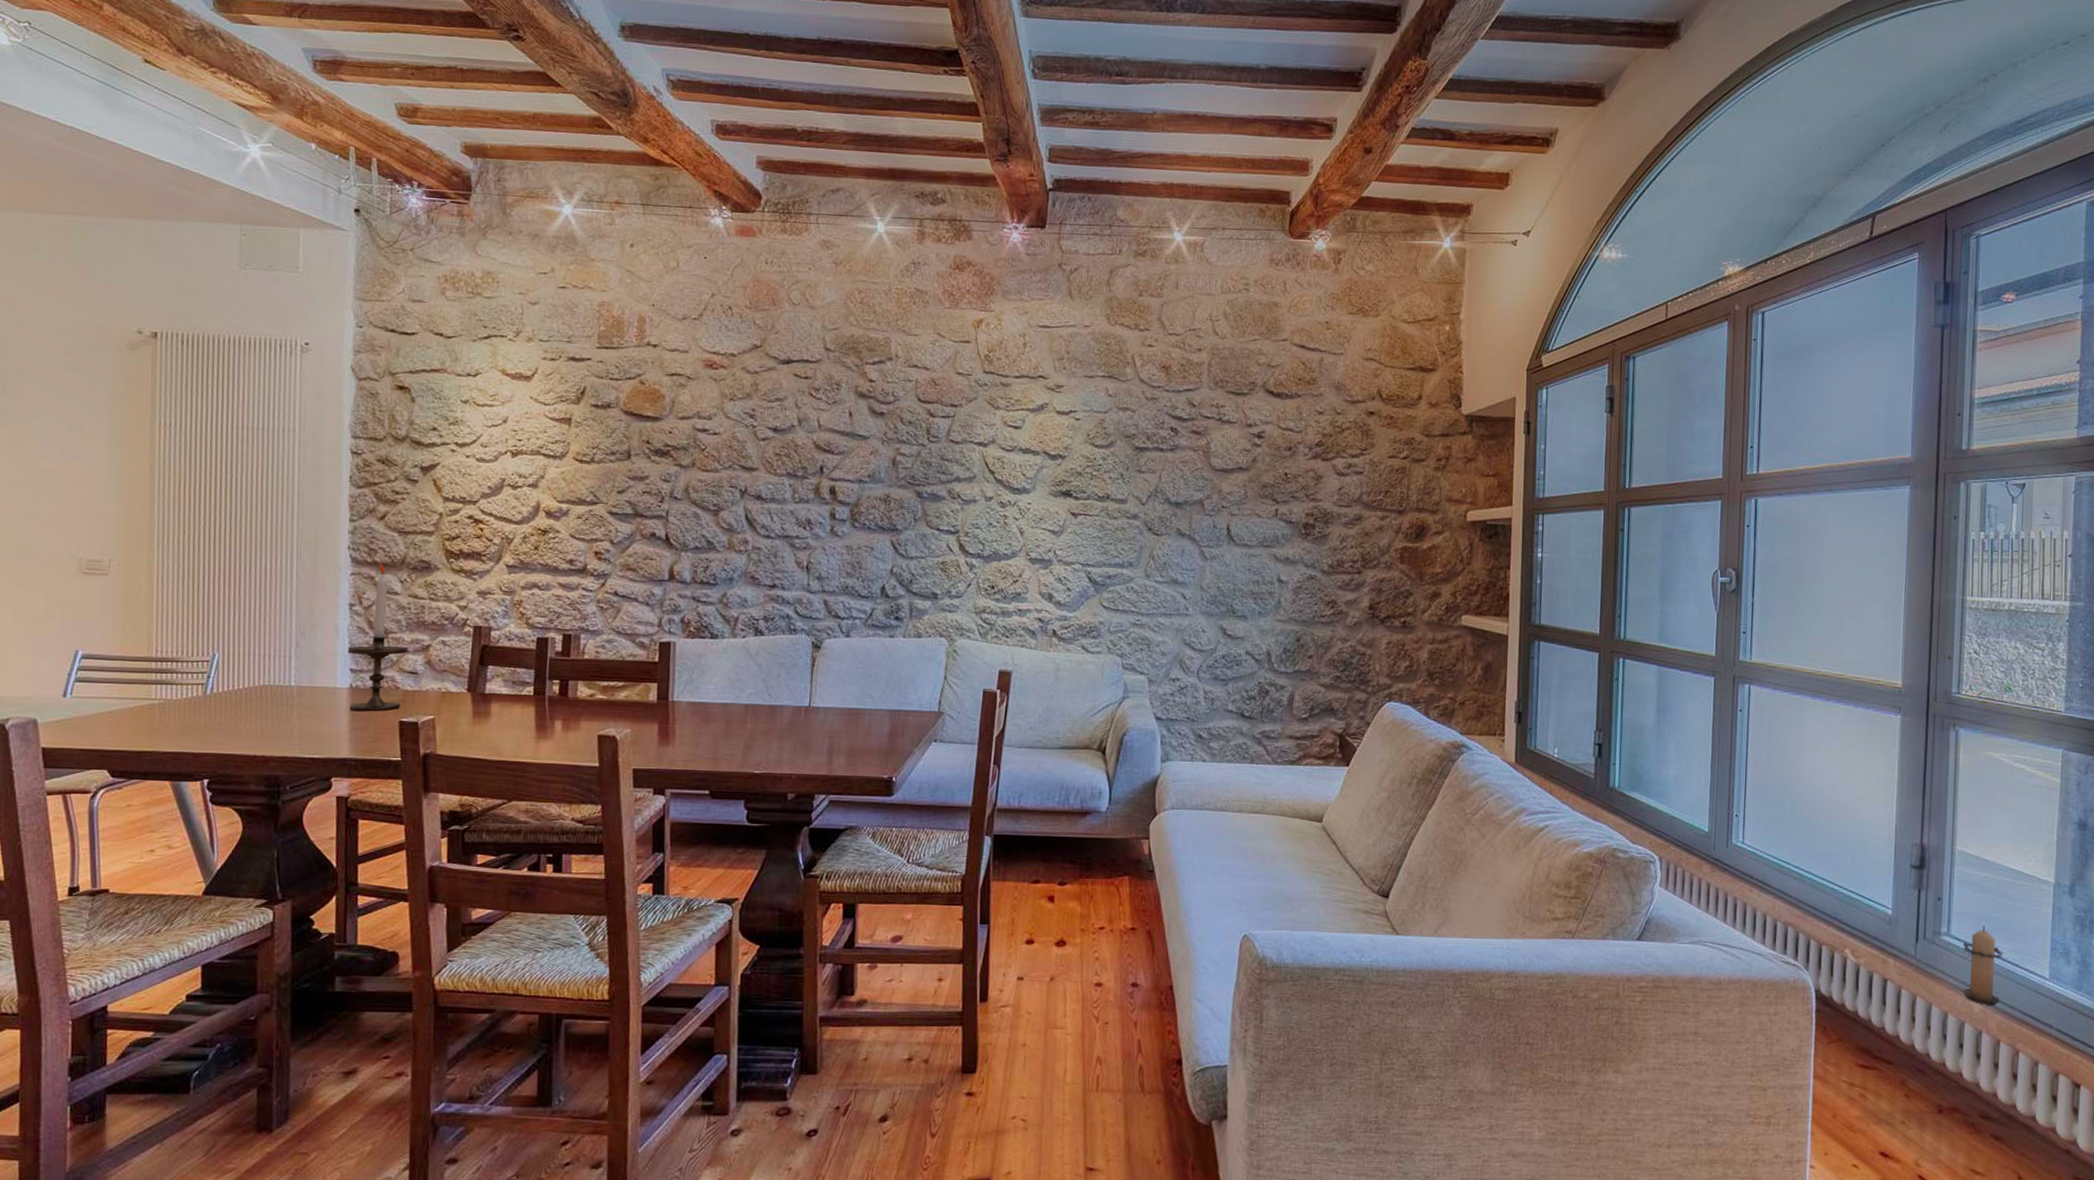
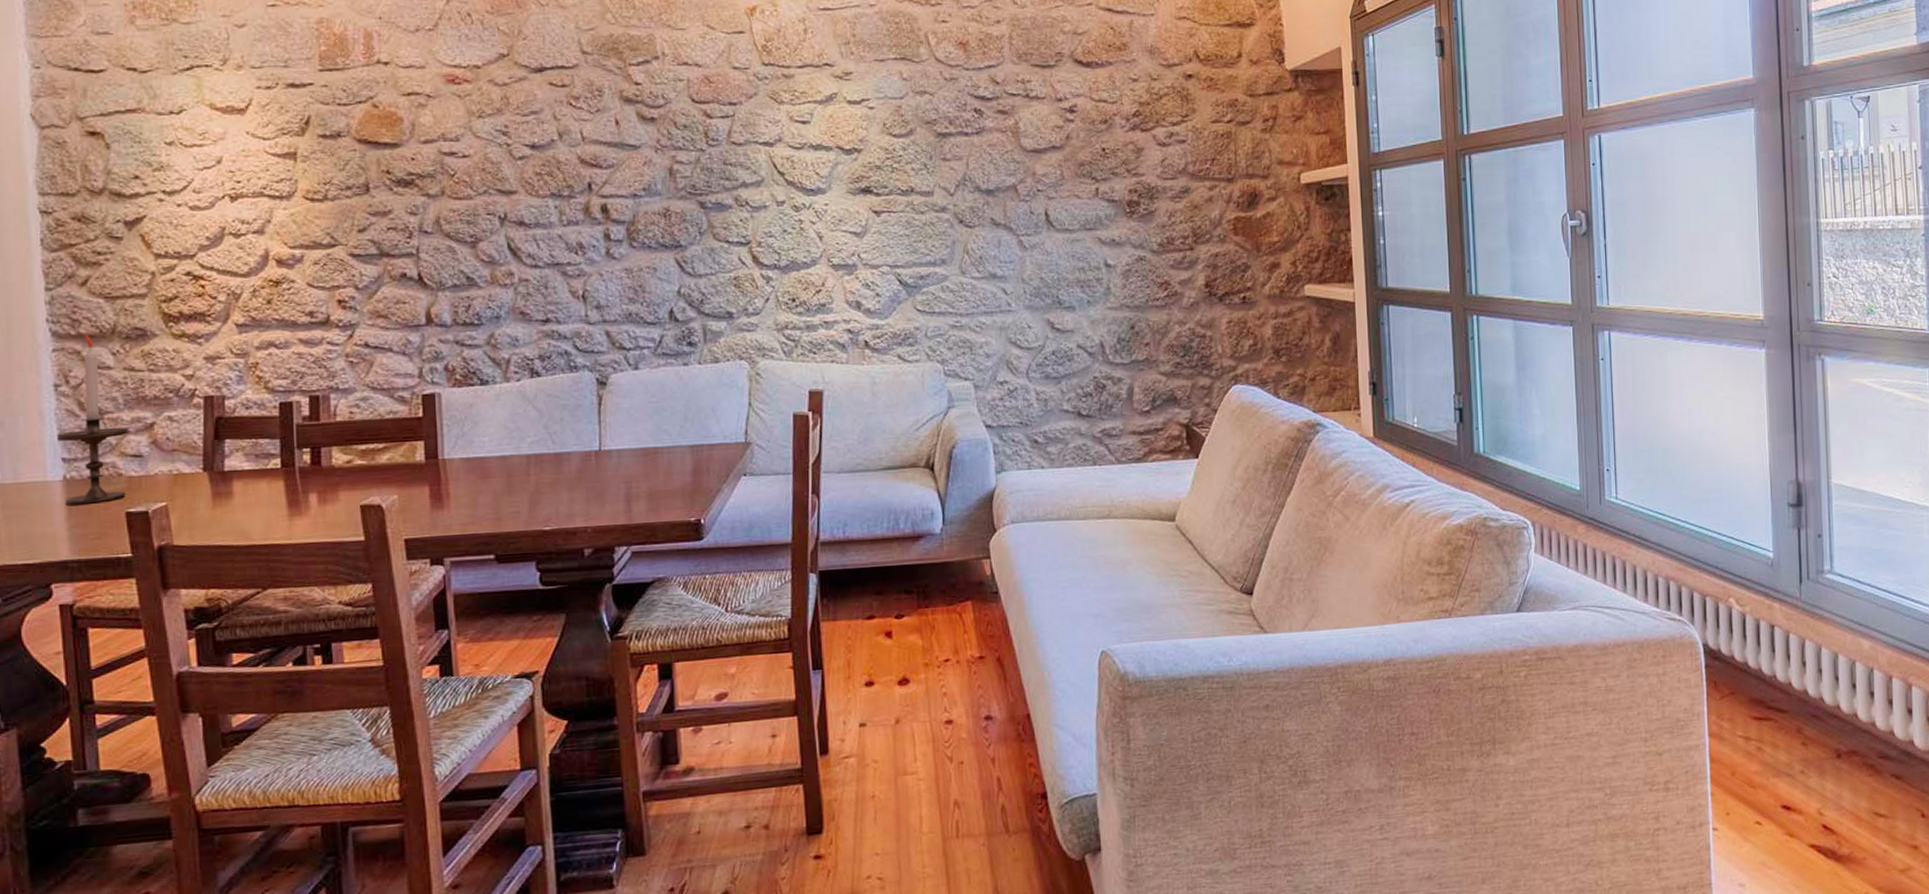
candle: present [1961,925,2004,1005] -> none [1847,559,1889,641]

